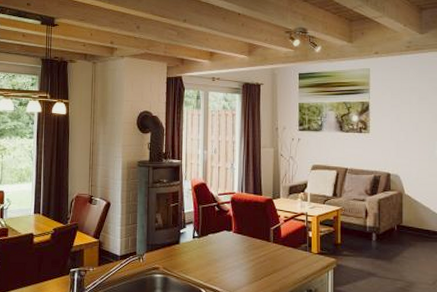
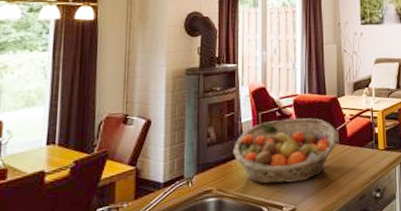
fruit basket: none [176,214,272,272] -> present [232,118,338,185]

